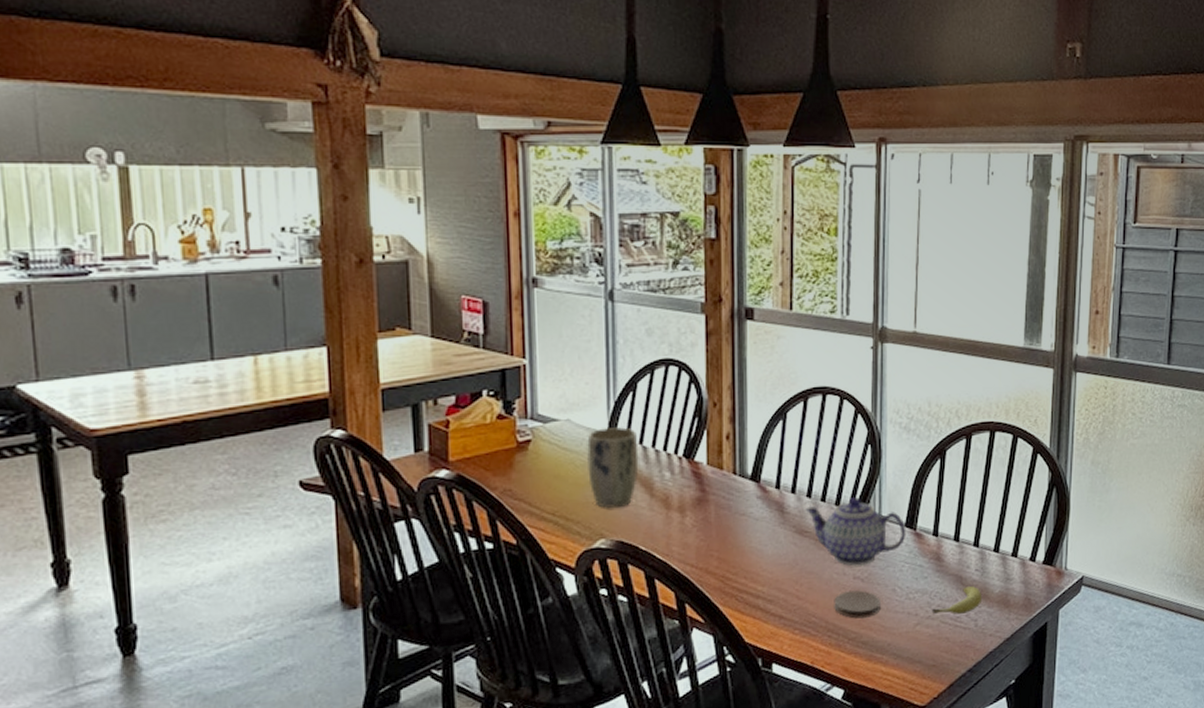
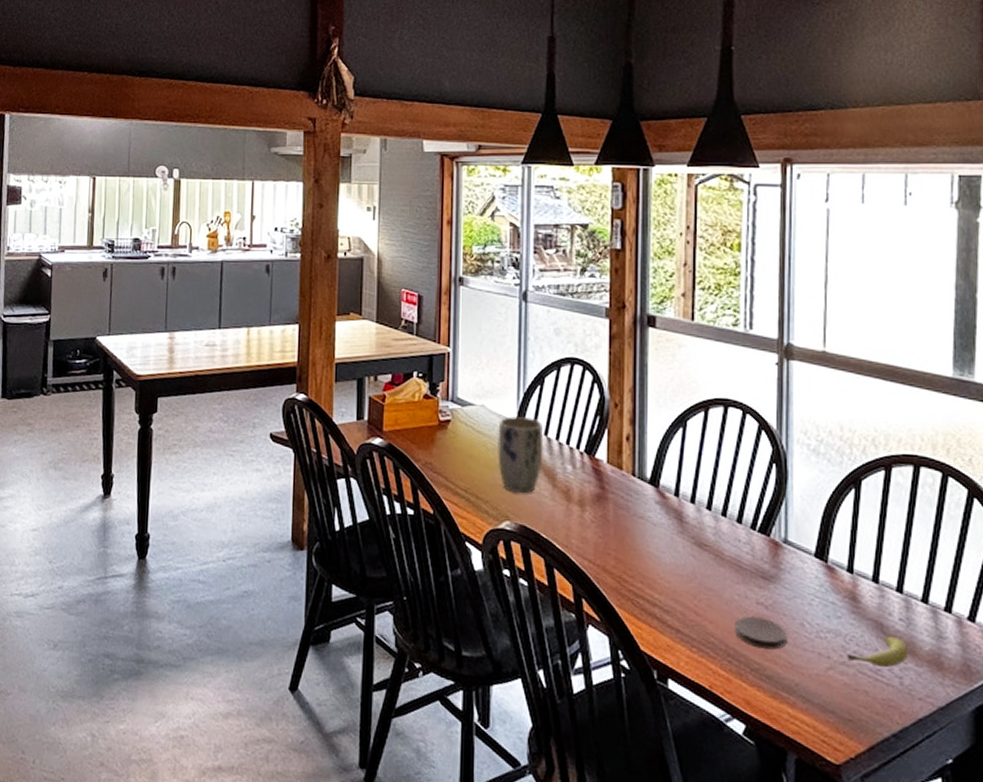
teapot: present [805,497,906,566] -> none [705,517,816,592]

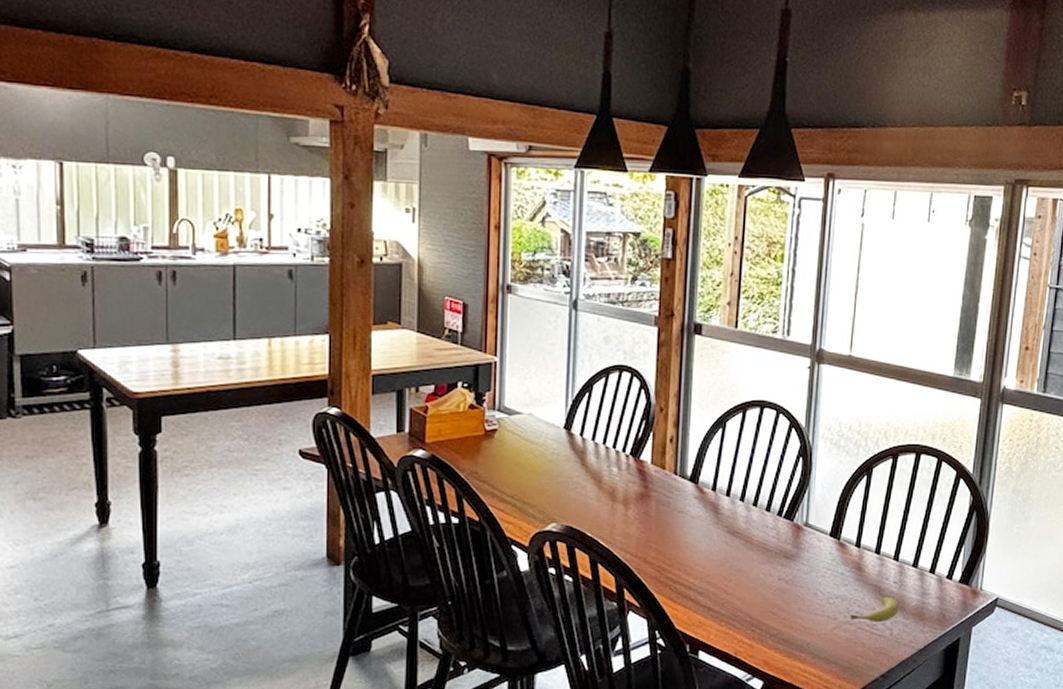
plant pot: present [498,416,544,493] -> none [545,424,591,496]
coaster: present [735,616,787,650] -> none [759,591,803,617]

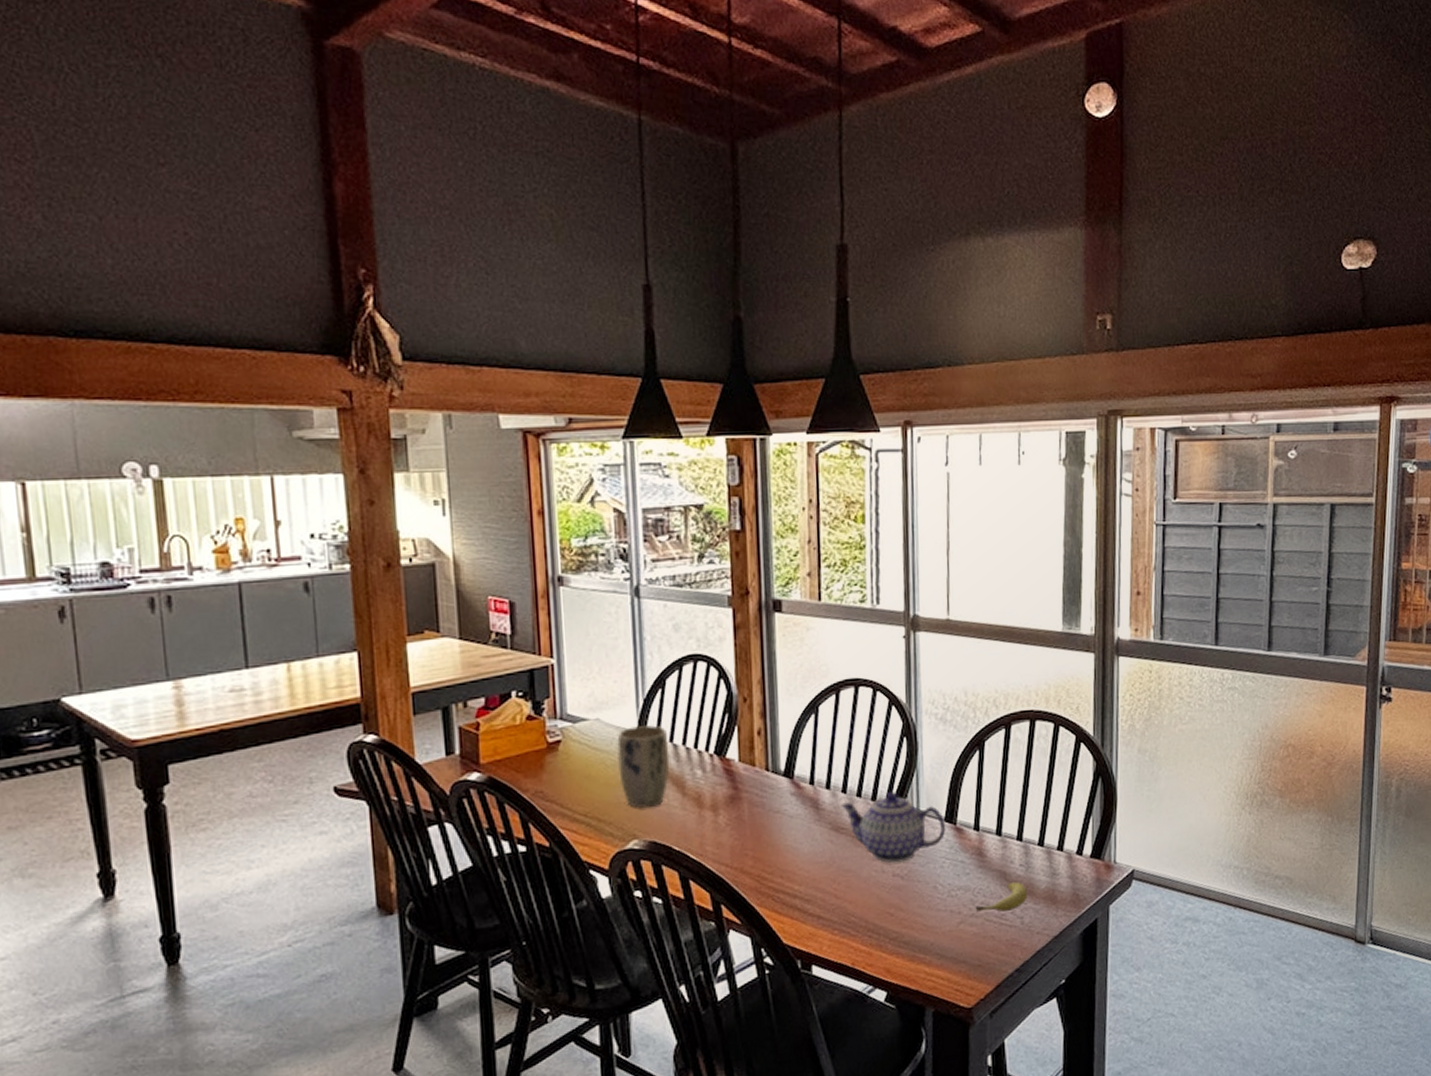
plant pot: none [545,424,591,496] -> present [617,725,670,808]
teapot: none [738,505,831,568] -> present [841,792,946,863]

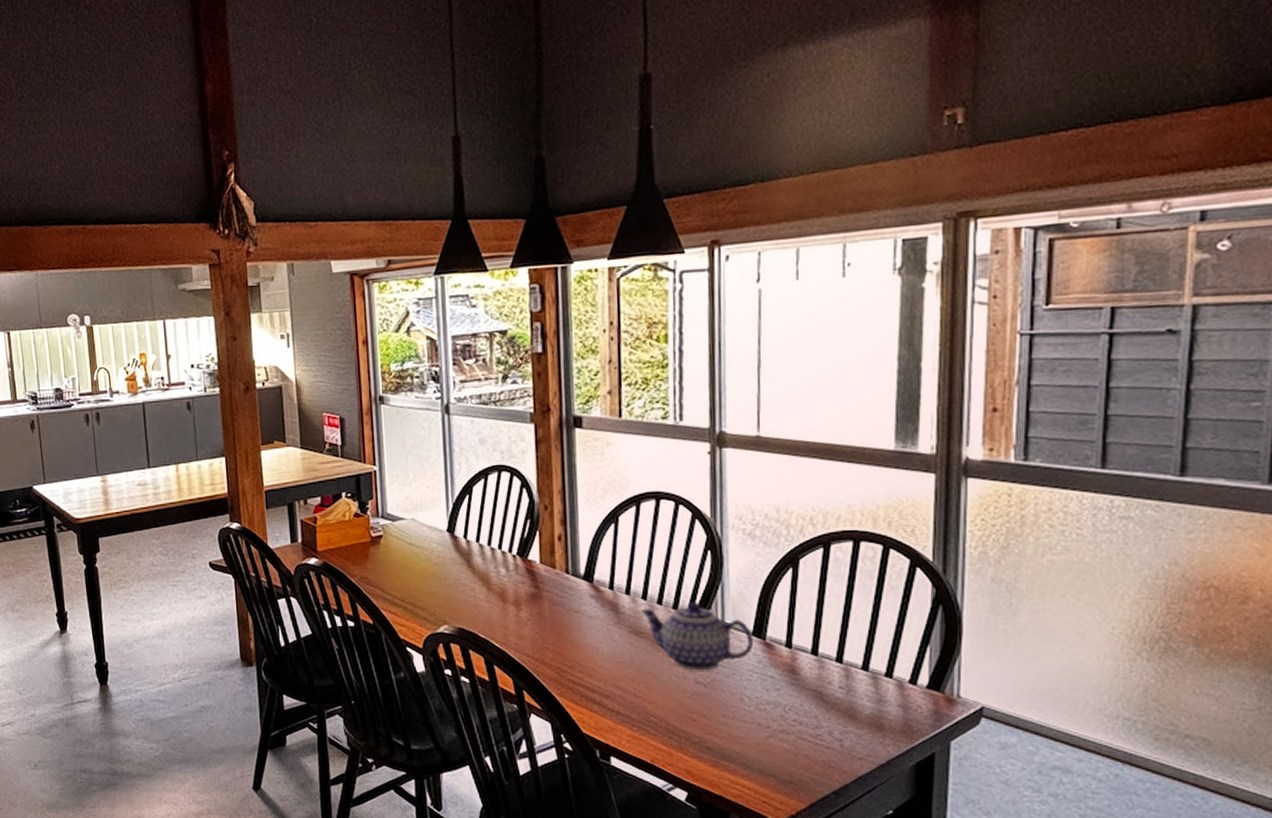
plant pot: present [617,725,670,808] -> none [430,526,476,598]
fruit: present [975,882,1028,913] -> none [786,704,849,733]

